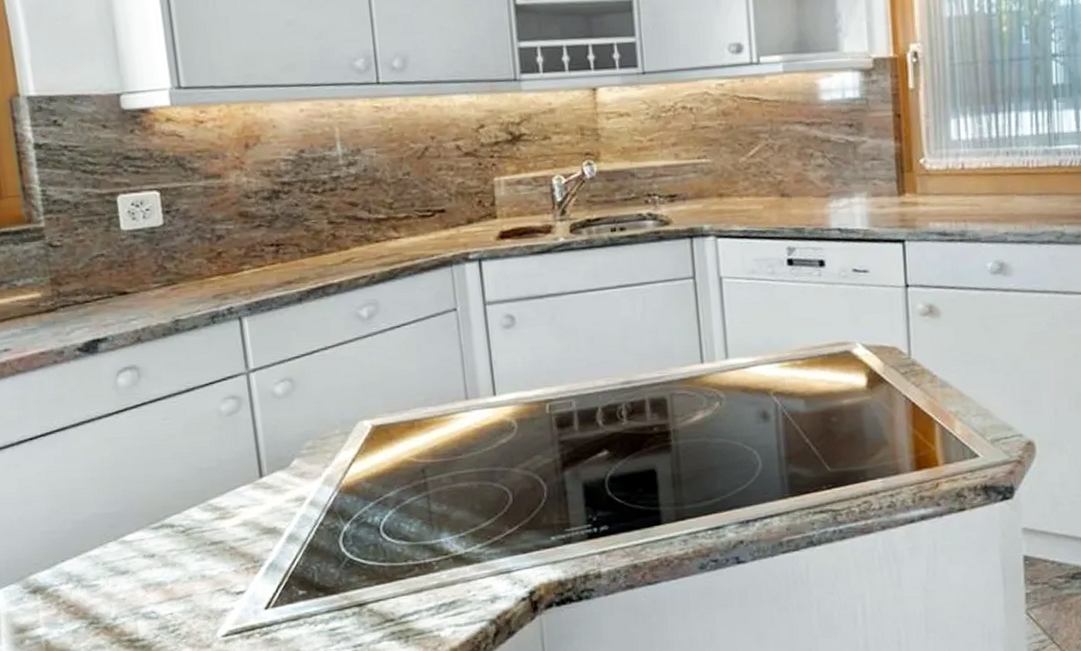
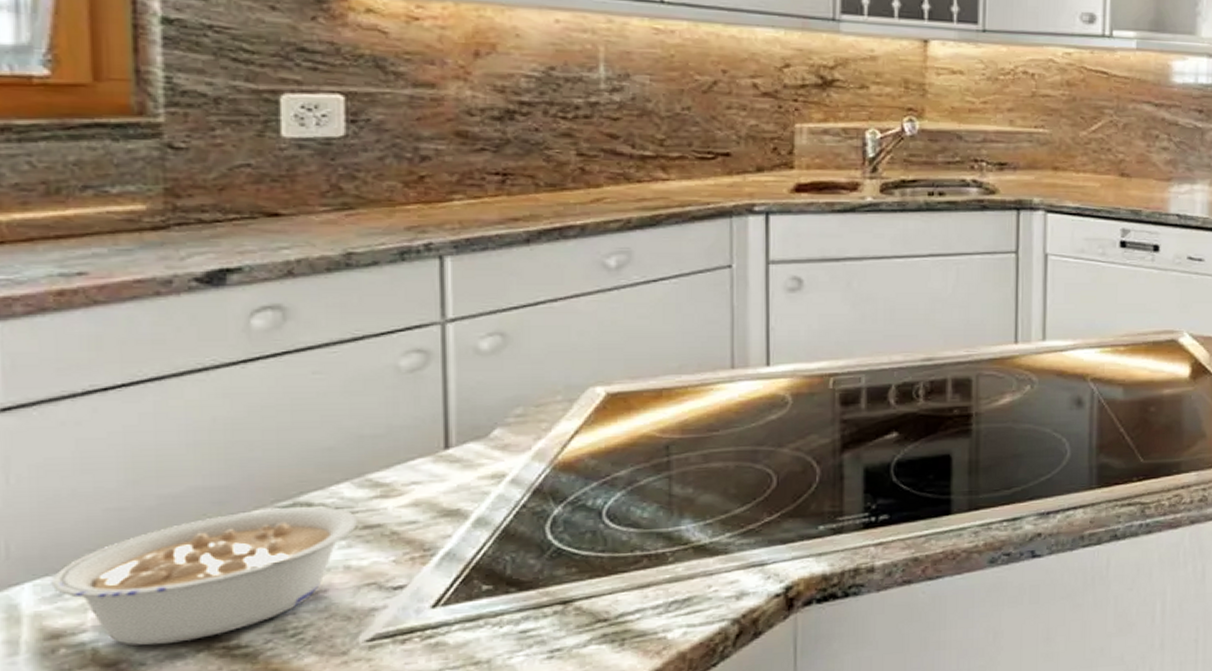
legume: none [14,527,206,639] -> present [51,507,357,646]

